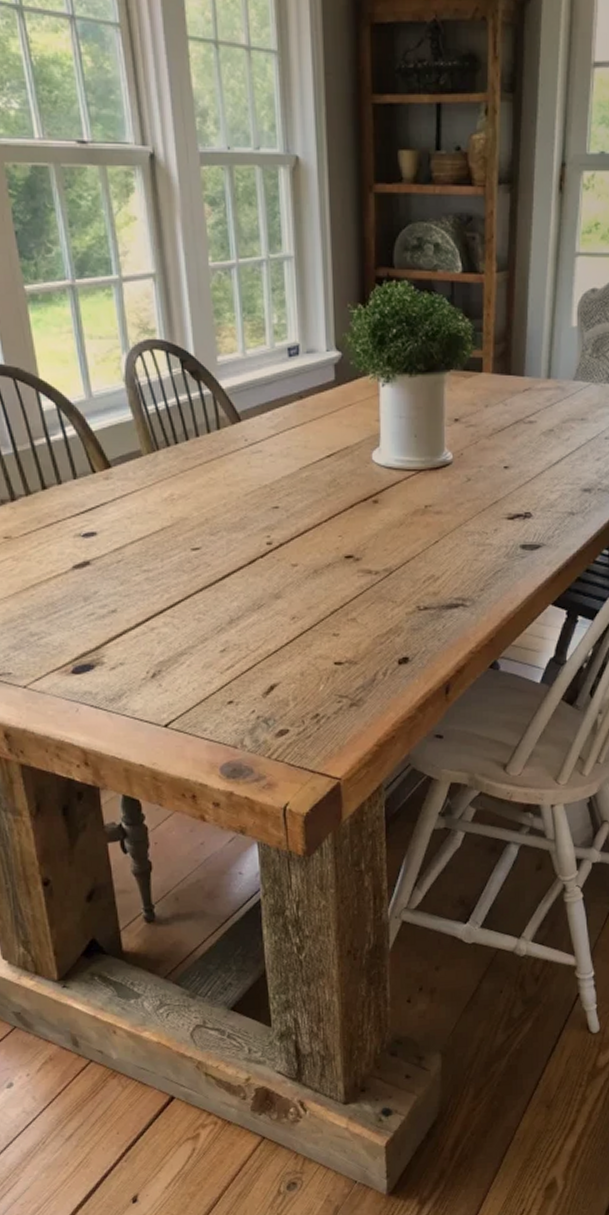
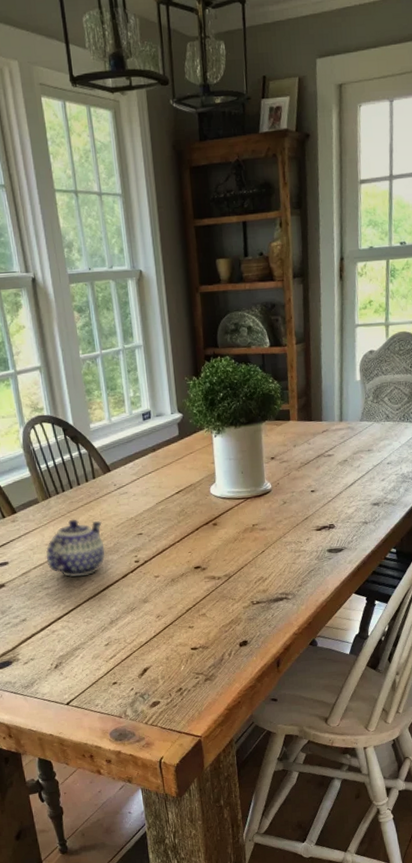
teapot: none [148,481,228,559] -> present [46,519,106,577]

